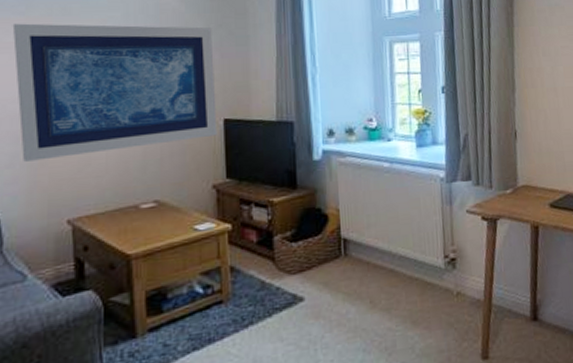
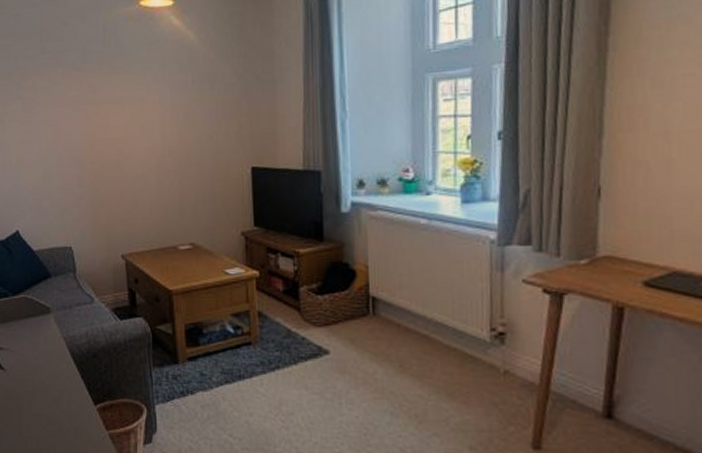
wall art: present [12,23,217,162] -> none [73,73,245,202]

